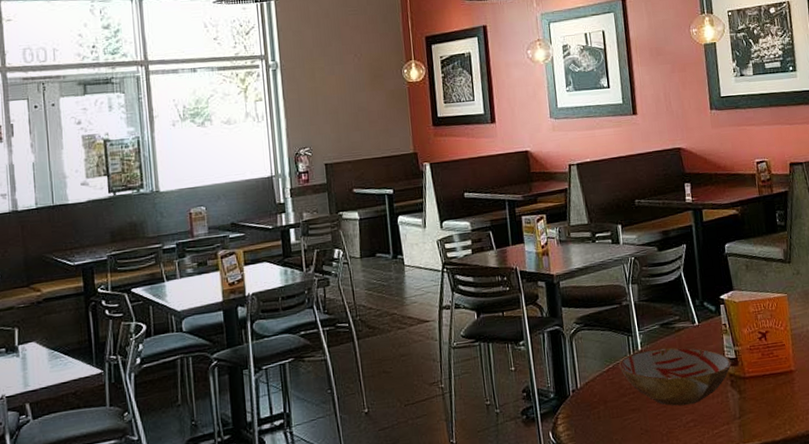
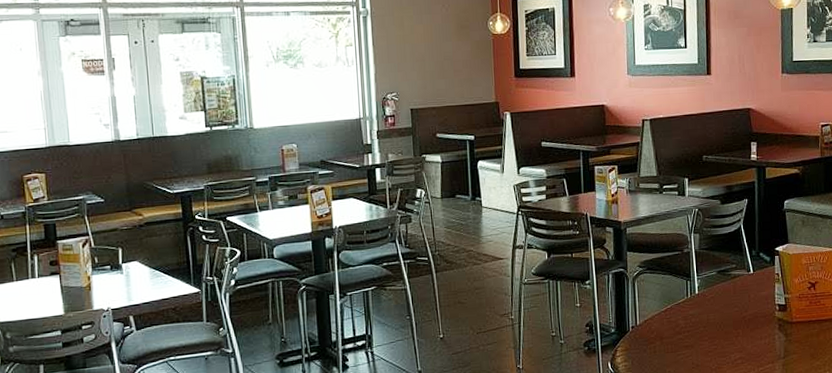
bowl: present [618,347,732,406] -> none [676,292,781,345]

